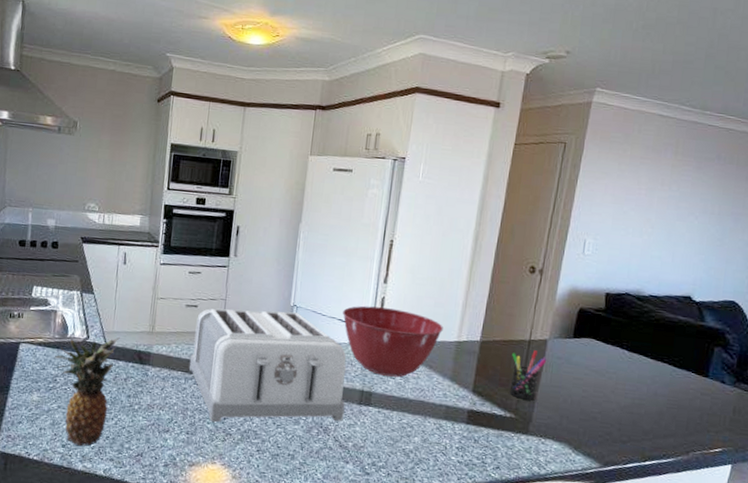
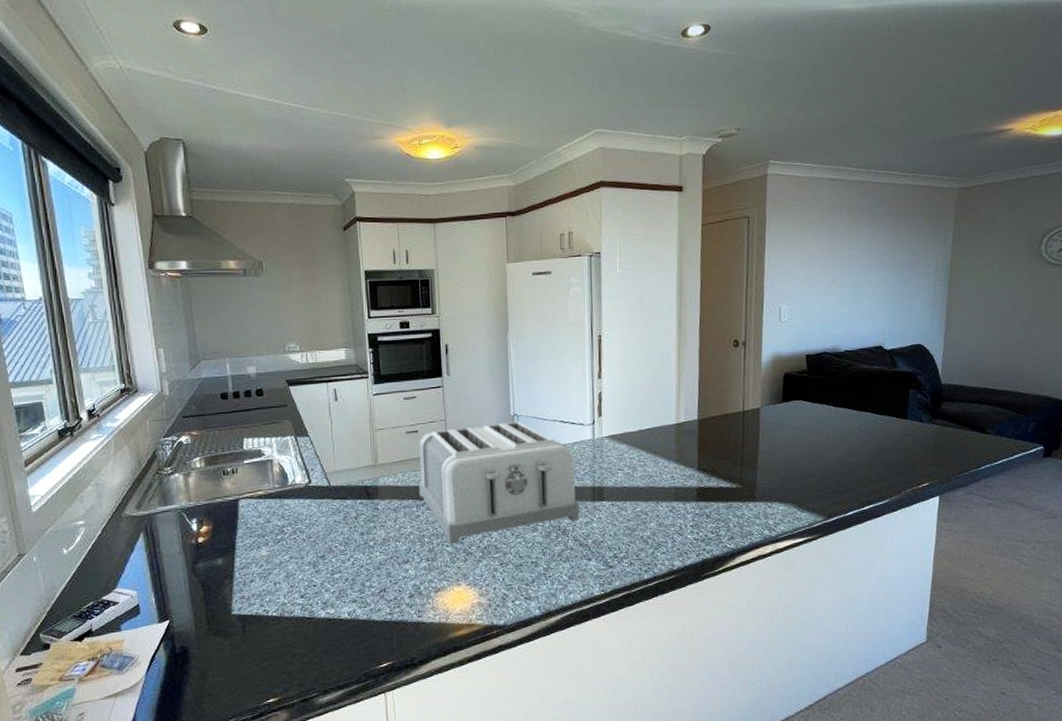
fruit: present [54,332,120,447] -> none [277,475,343,594]
mixing bowl: present [343,305,443,377] -> none [563,402,661,469]
pen holder: present [509,350,547,400] -> none [729,420,762,469]

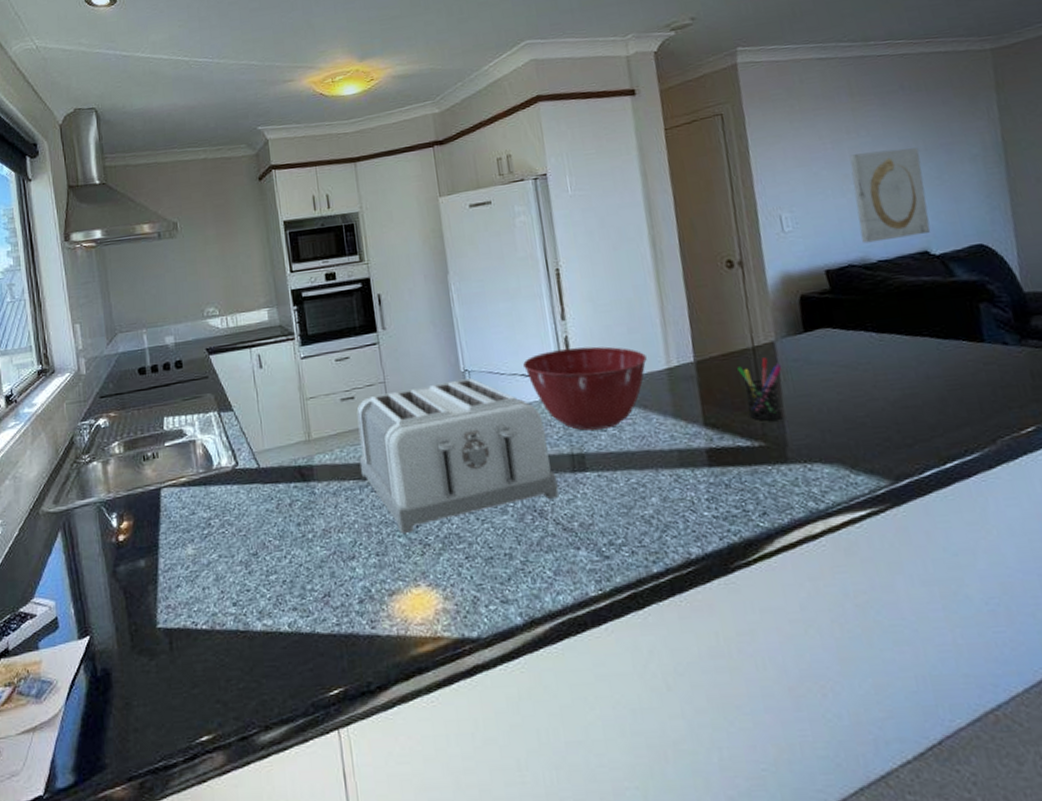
mixing bowl: none [563,402,661,469] -> present [523,346,647,431]
pen holder: none [729,420,762,469] -> present [737,357,783,421]
wall art: none [837,262,891,336] -> present [849,148,931,244]

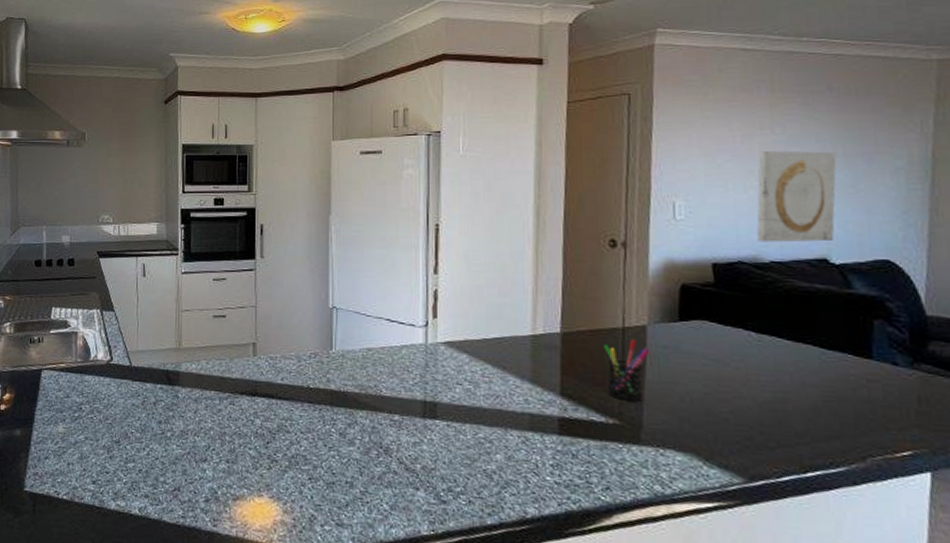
toaster: present [357,378,559,535] -> none [222,315,406,448]
mixing bowl: present [523,346,647,431] -> none [390,301,513,383]

